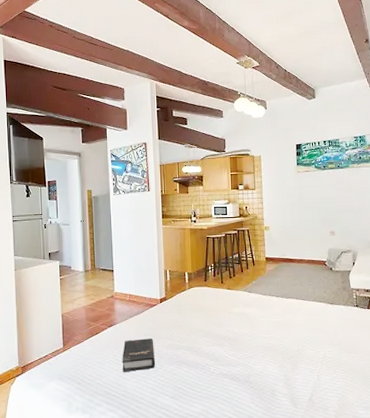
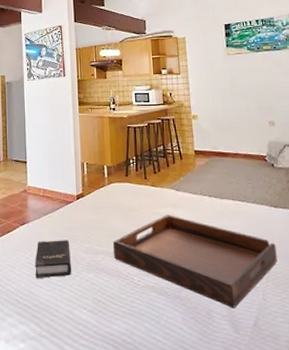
serving tray: none [192,313,331,388] -> present [112,215,277,308]

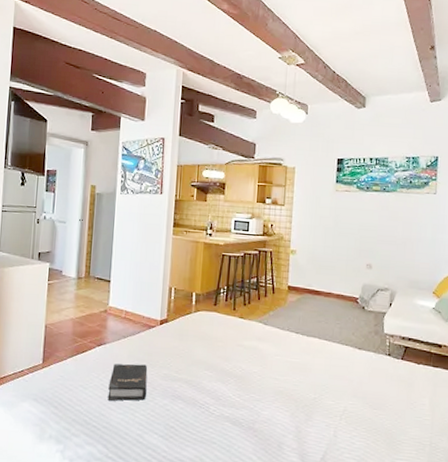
serving tray: present [112,215,277,308] -> none [192,347,354,442]

